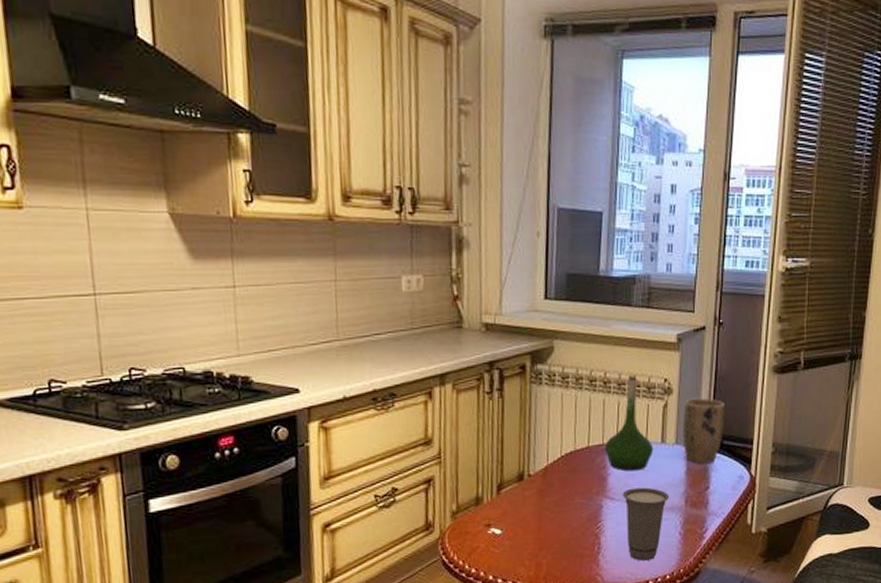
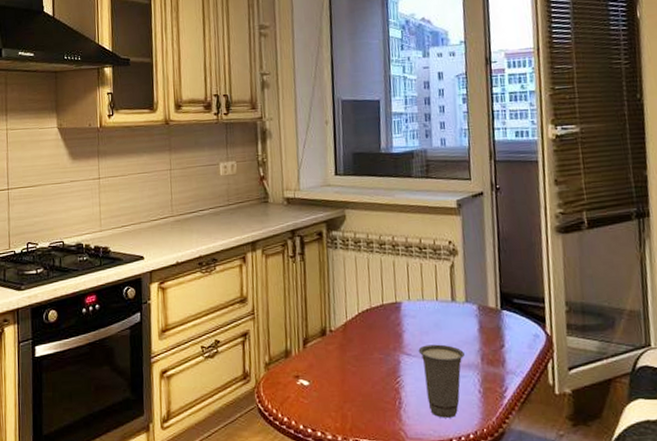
vase: present [604,375,654,471] -> none [397,238,445,329]
plant pot: present [683,398,725,464] -> none [470,258,513,322]

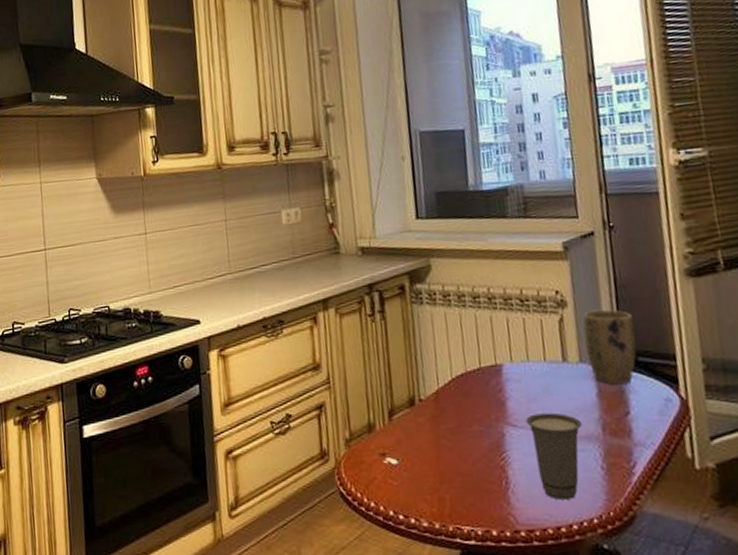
plant pot: none [470,258,513,322] -> present [583,309,636,385]

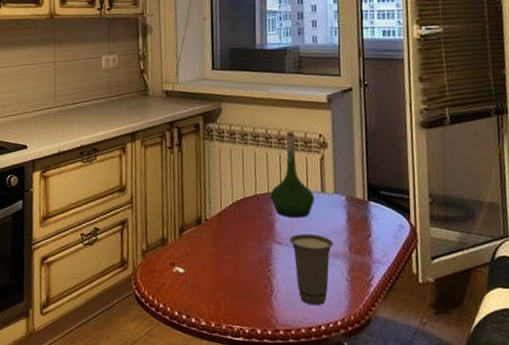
vase: none [497,288,556,395] -> present [269,131,315,218]
plant pot: present [583,309,636,385] -> none [339,151,379,213]

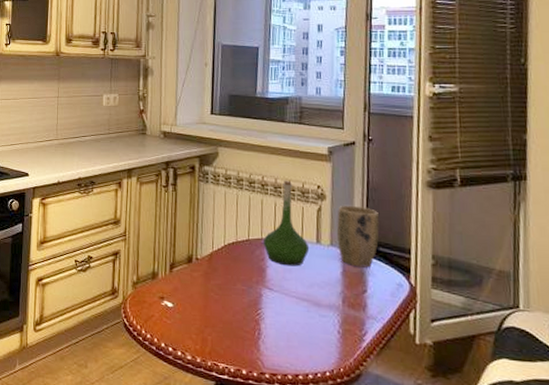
cup: present [289,233,333,305] -> none [280,282,326,354]
plant pot: none [339,151,379,213] -> present [337,205,379,268]

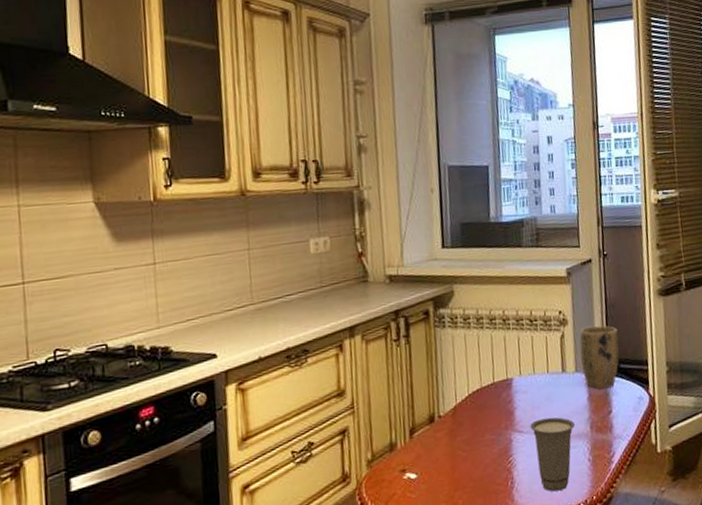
vase: present [263,180,310,267] -> none [508,310,556,403]
cup: none [280,282,326,354] -> present [530,417,575,492]

